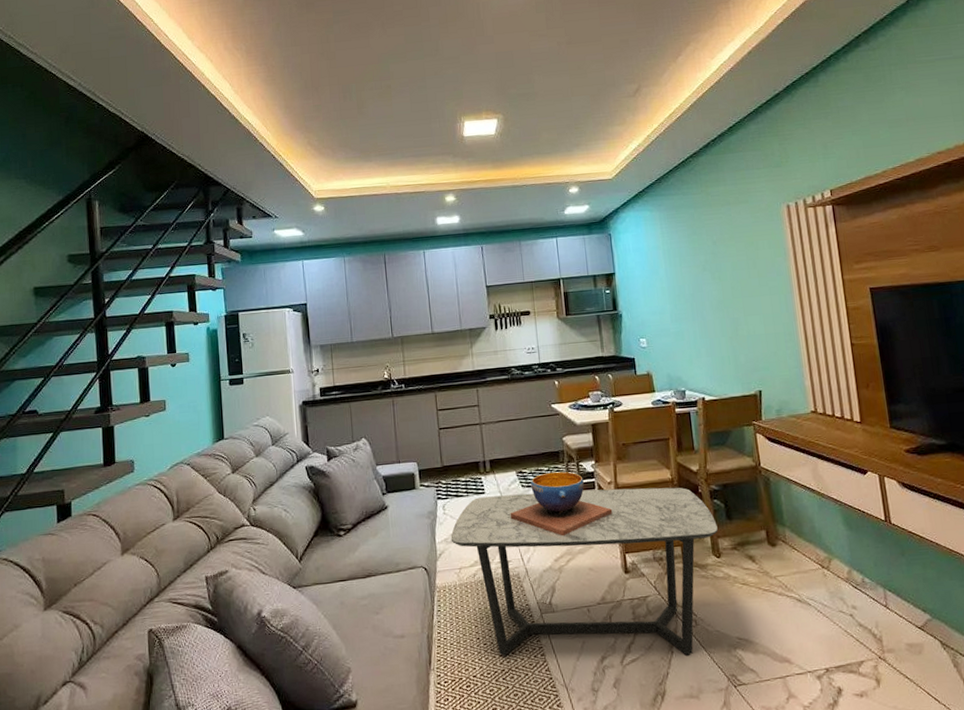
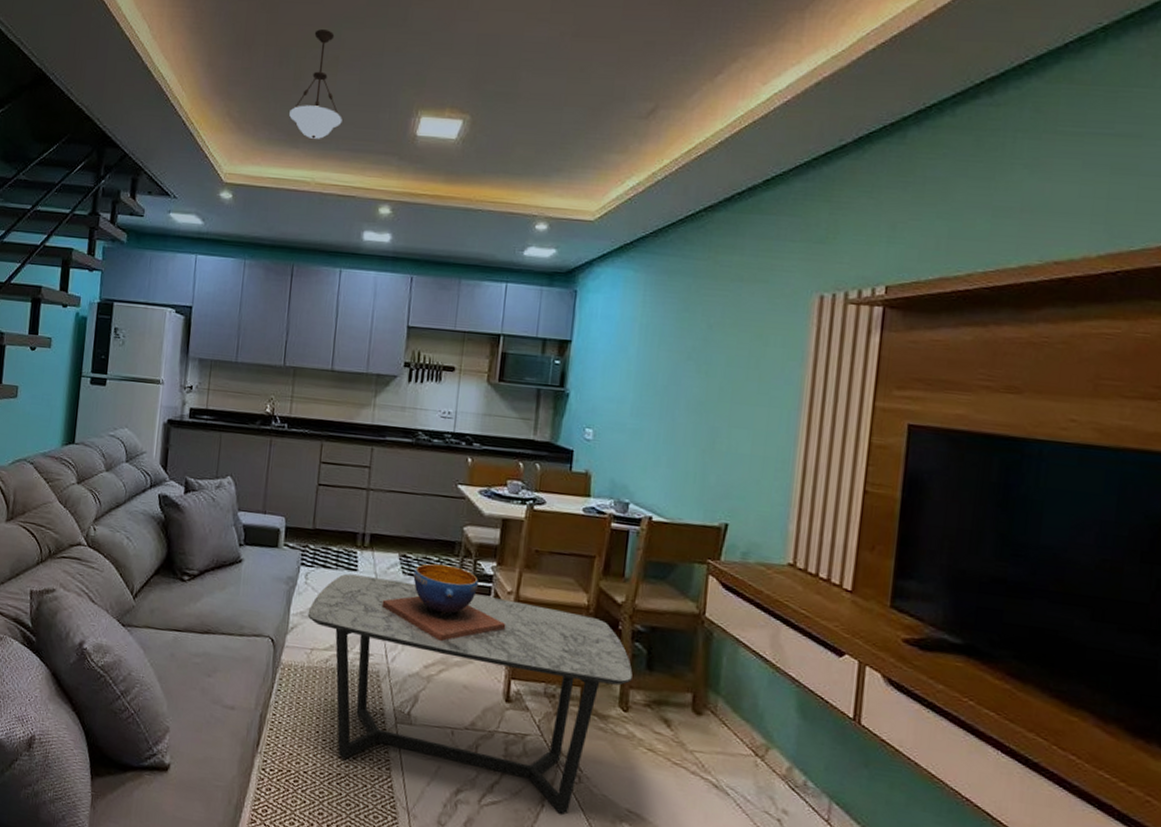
pendant light: none [359,66,403,152] -> present [289,29,342,139]

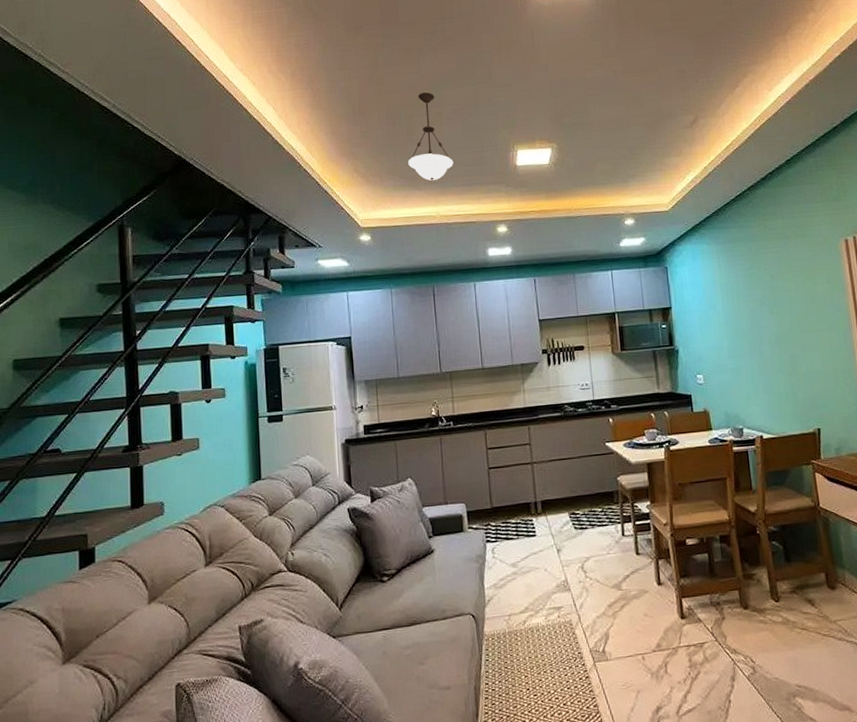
coffee table: present [307,573,633,814] -> none [500,528,776,708]
decorative bowl: present [381,563,506,642] -> none [562,512,669,581]

